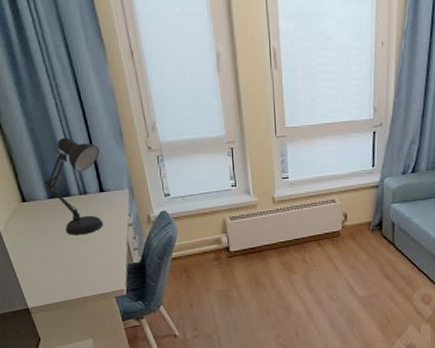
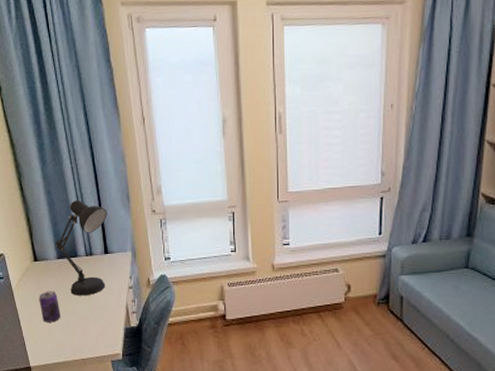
beverage can: none [31,231,57,263] -> present [39,291,61,322]

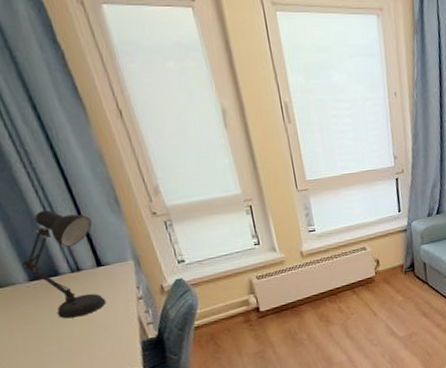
beverage can: present [39,291,61,322] -> none [11,318,50,356]

